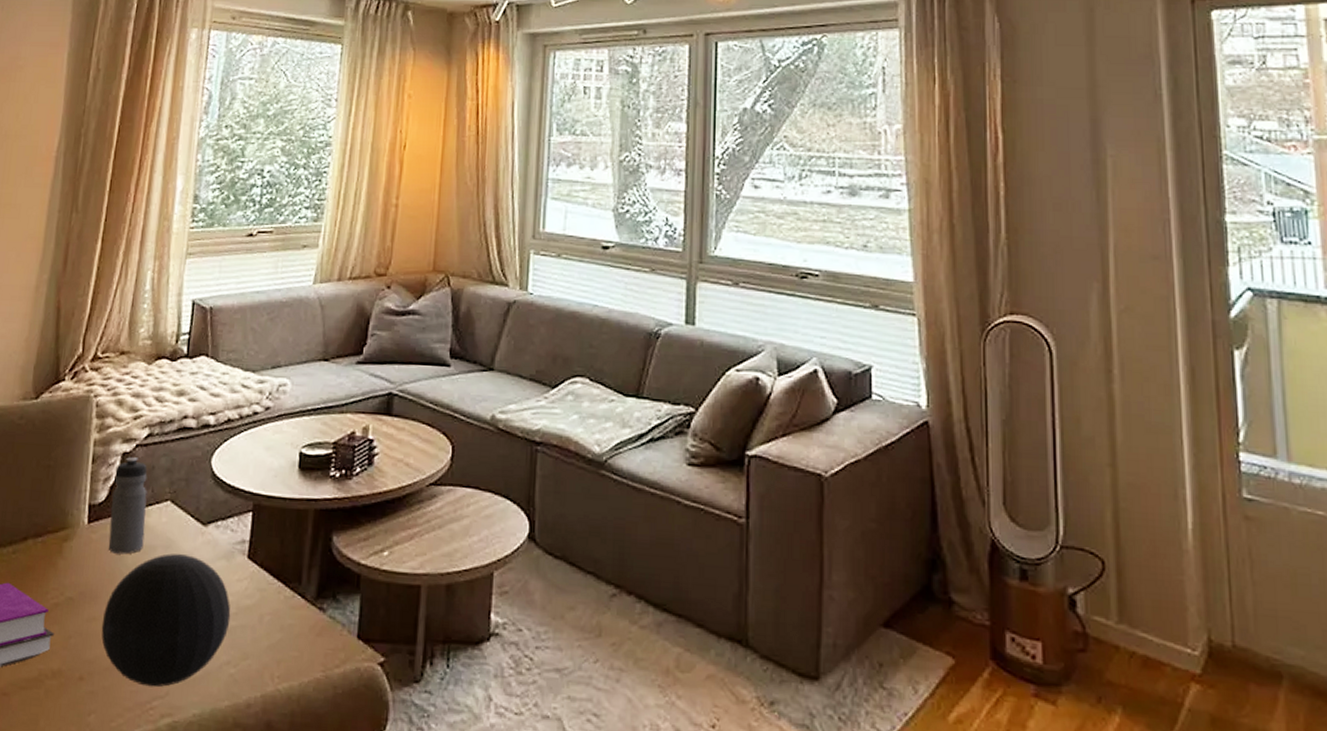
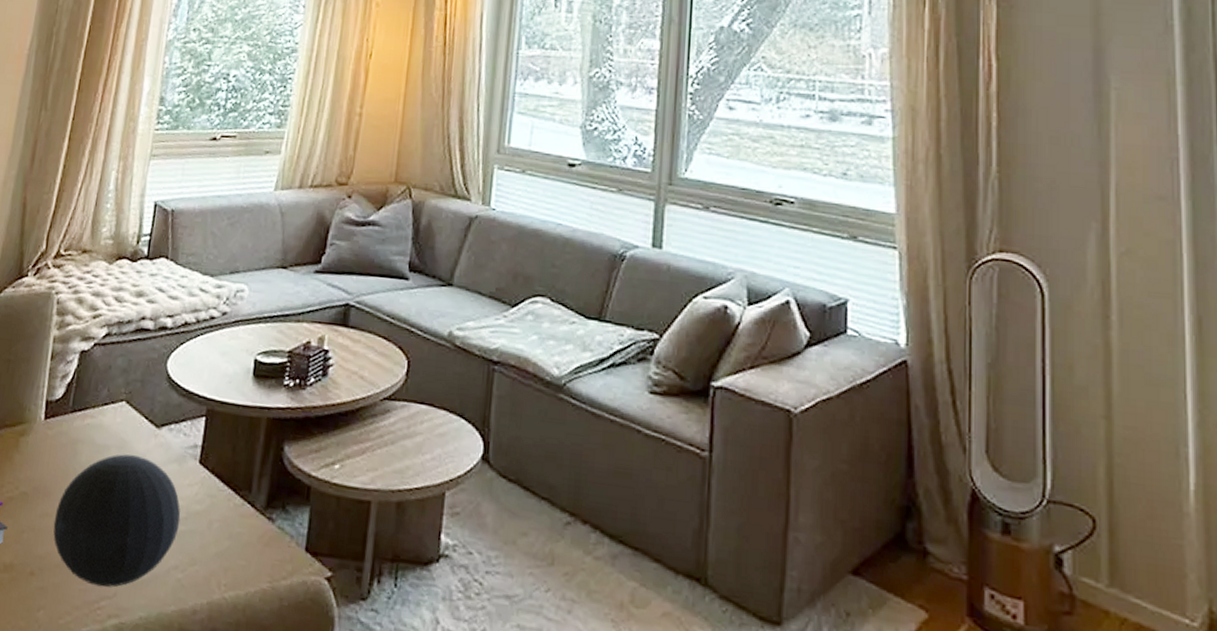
water bottle: present [108,457,148,555] -> none [63,355,104,453]

